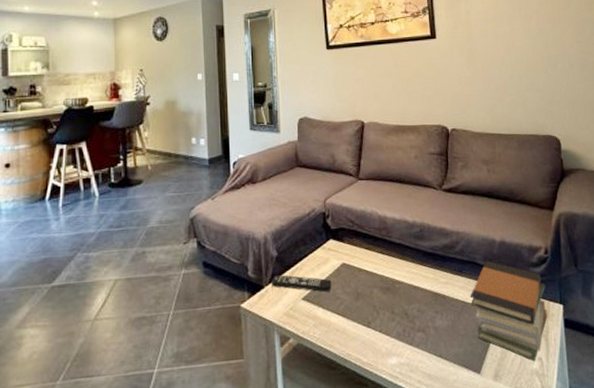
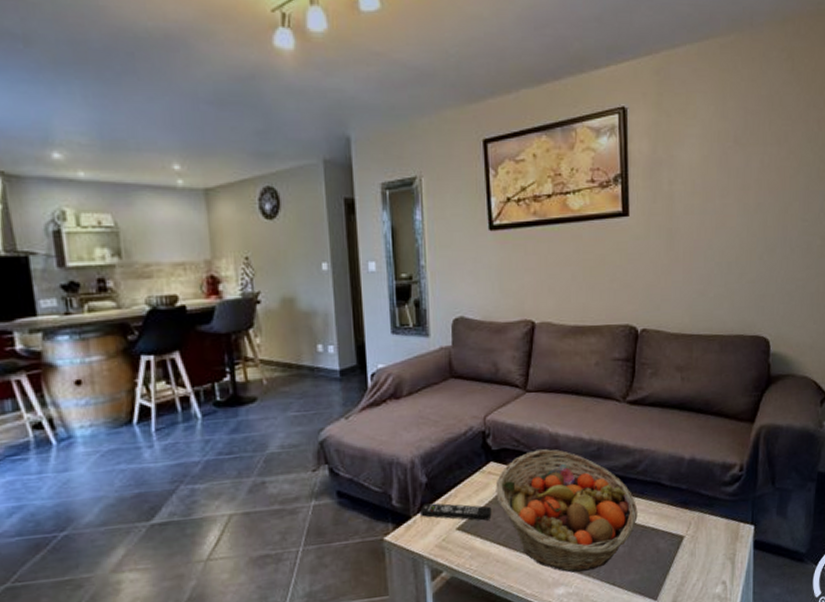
fruit basket: none [334,229,458,344] -> present [495,449,638,573]
book stack: present [470,260,548,362] -> none [651,480,737,586]

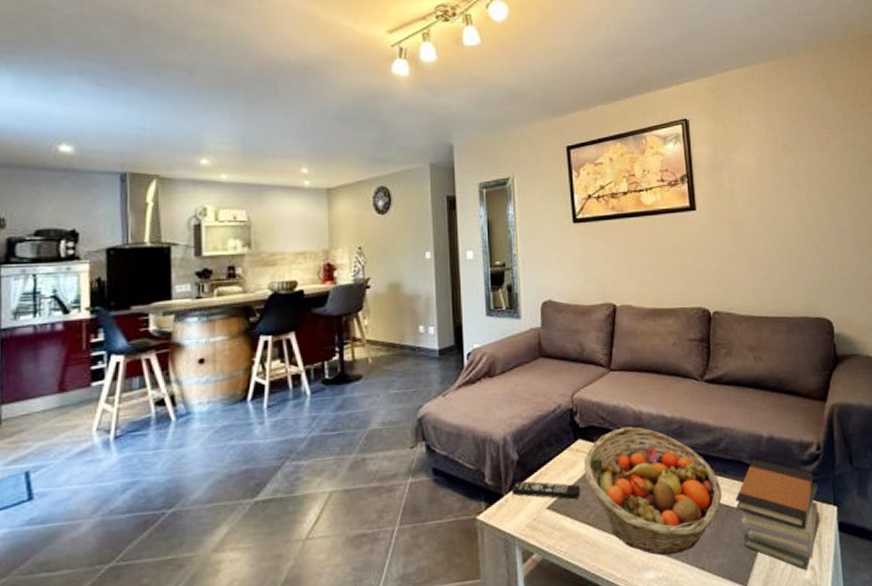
book stack: none [651,480,737,586] -> present [735,459,820,571]

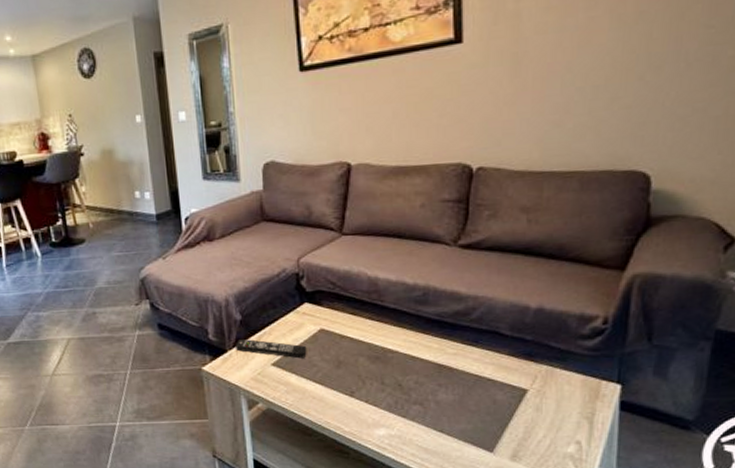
fruit basket: present [583,427,722,556] -> none [310,292,471,415]
book stack: present [735,459,820,571] -> none [486,330,598,445]

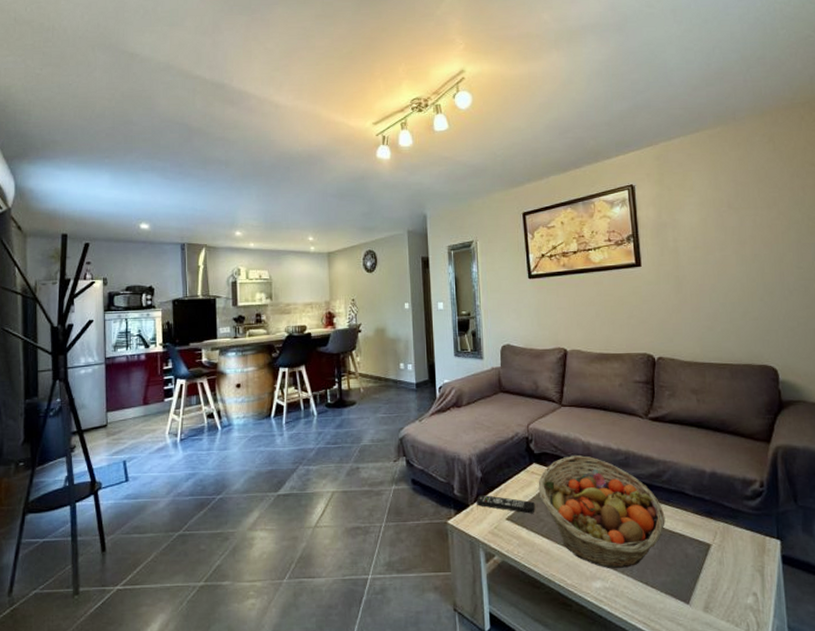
fruit basket: none [310,292,471,415] -> present [538,455,665,568]

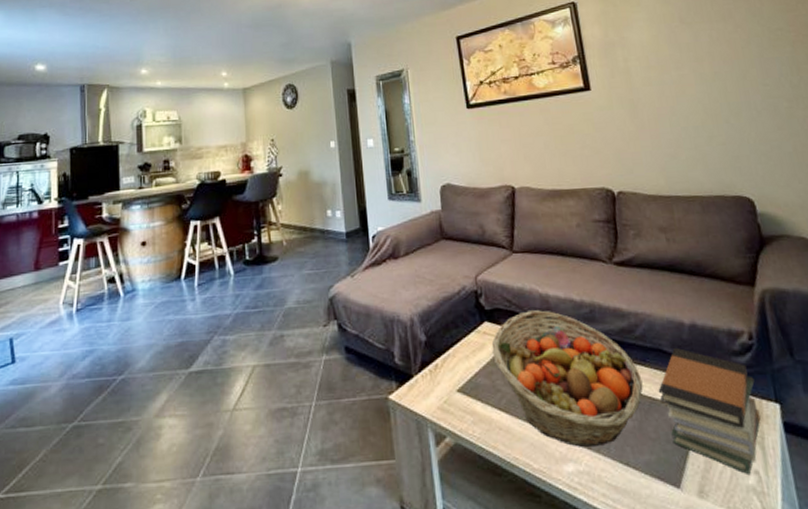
remote control: present [476,494,535,514] -> none [420,361,490,384]
book stack: none [678,491,763,596] -> present [658,347,761,476]

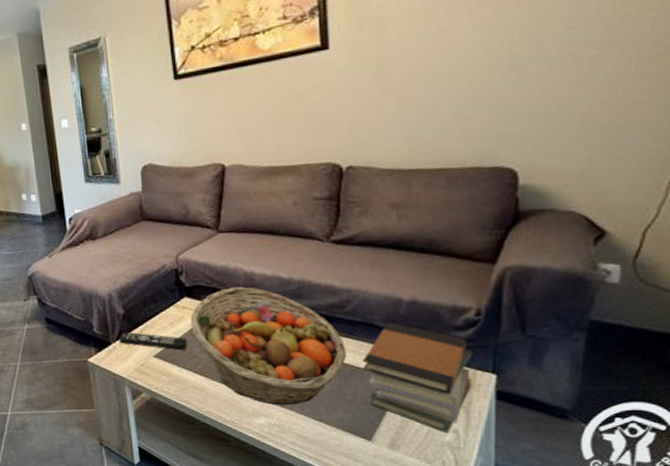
remote control: none [420,361,490,384] -> present [118,331,188,351]

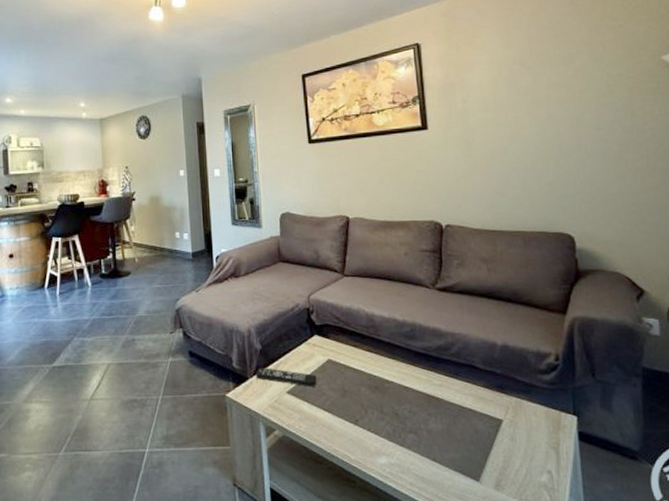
fruit basket: present [190,287,347,405] -> none [320,327,454,444]
book stack: present [362,322,473,434] -> none [467,364,558,474]

